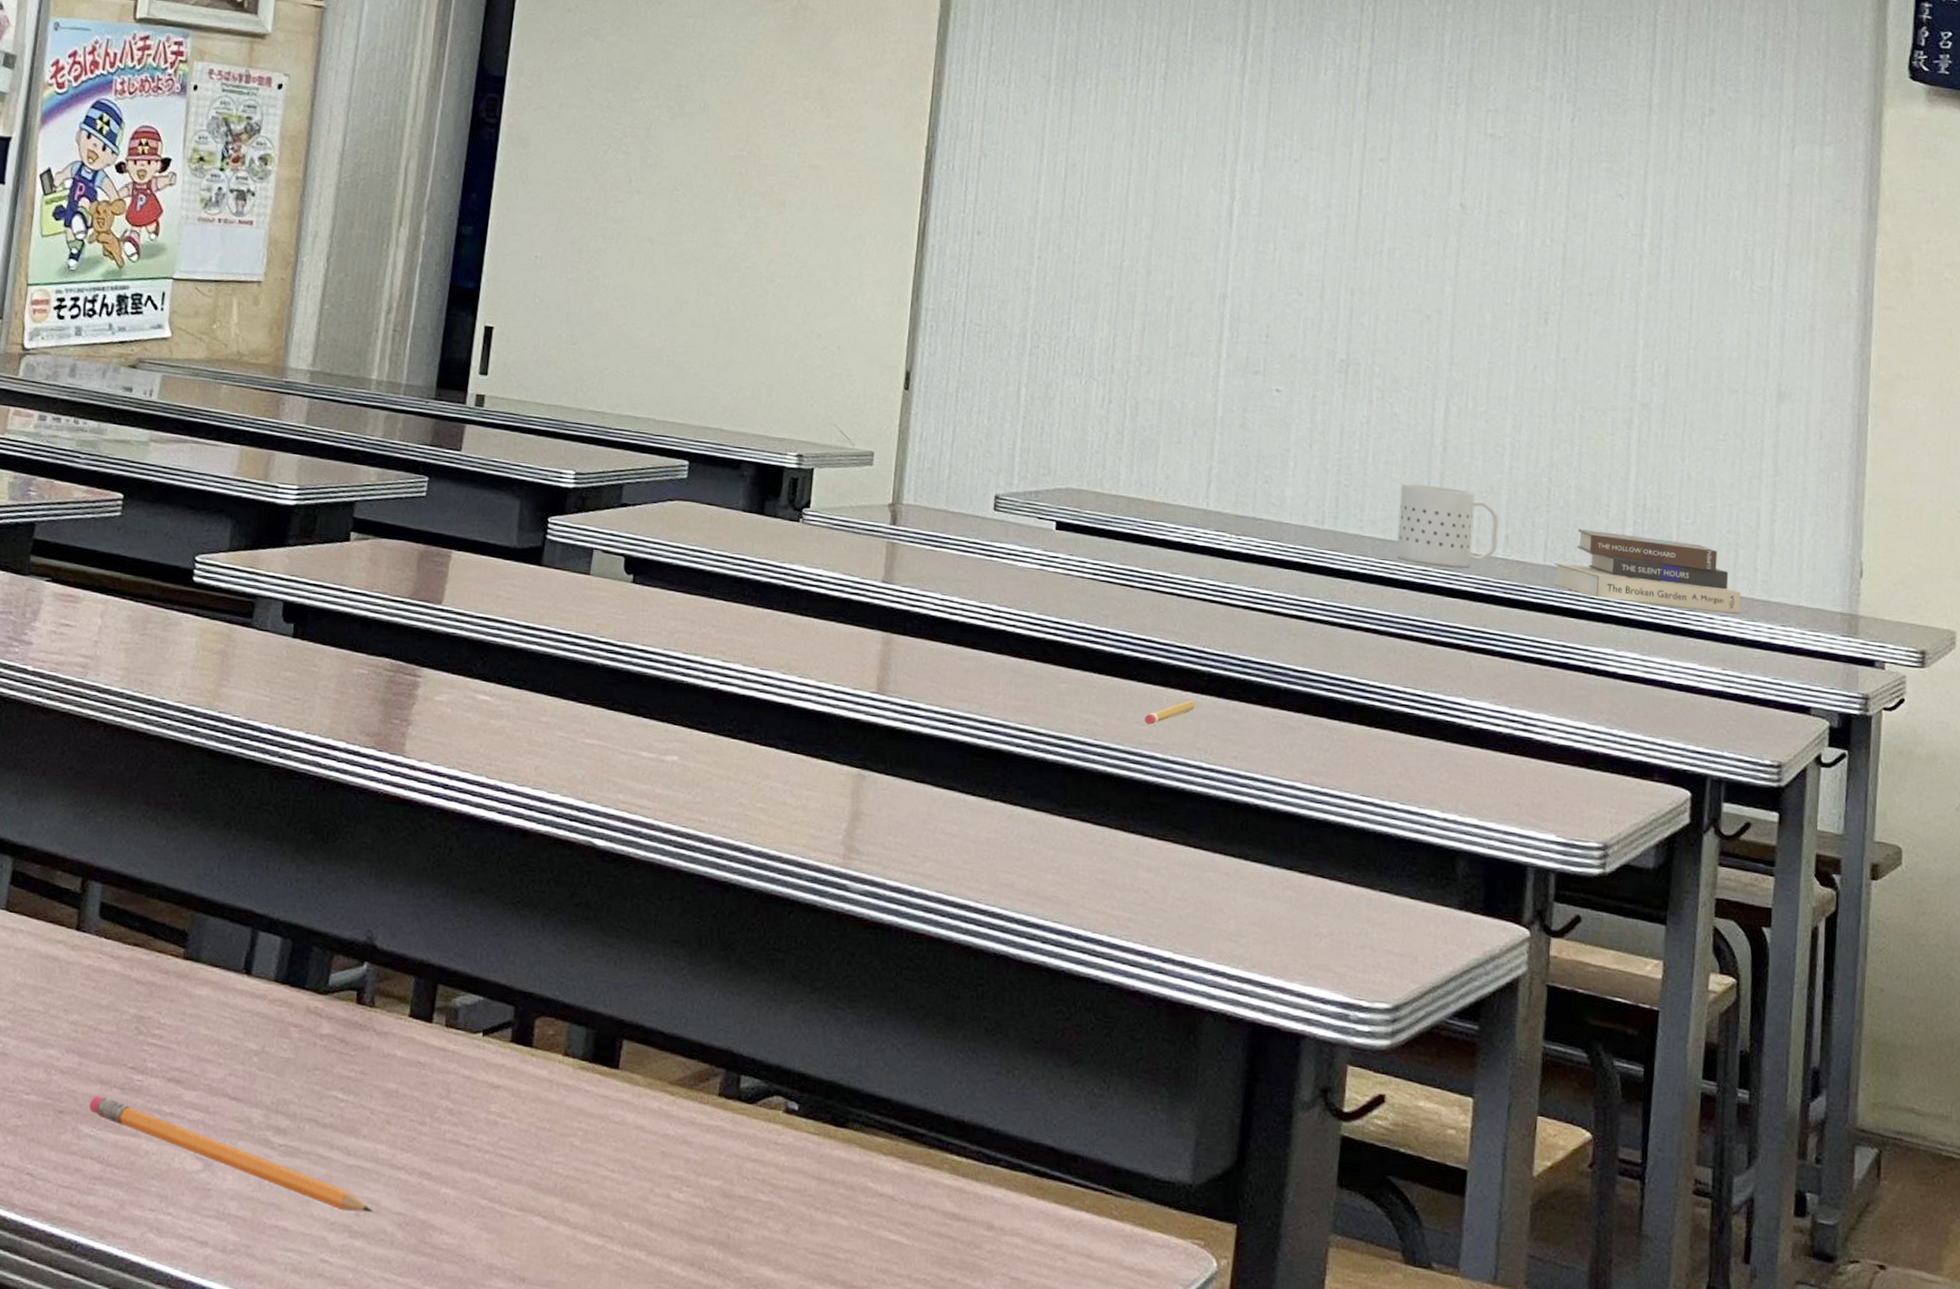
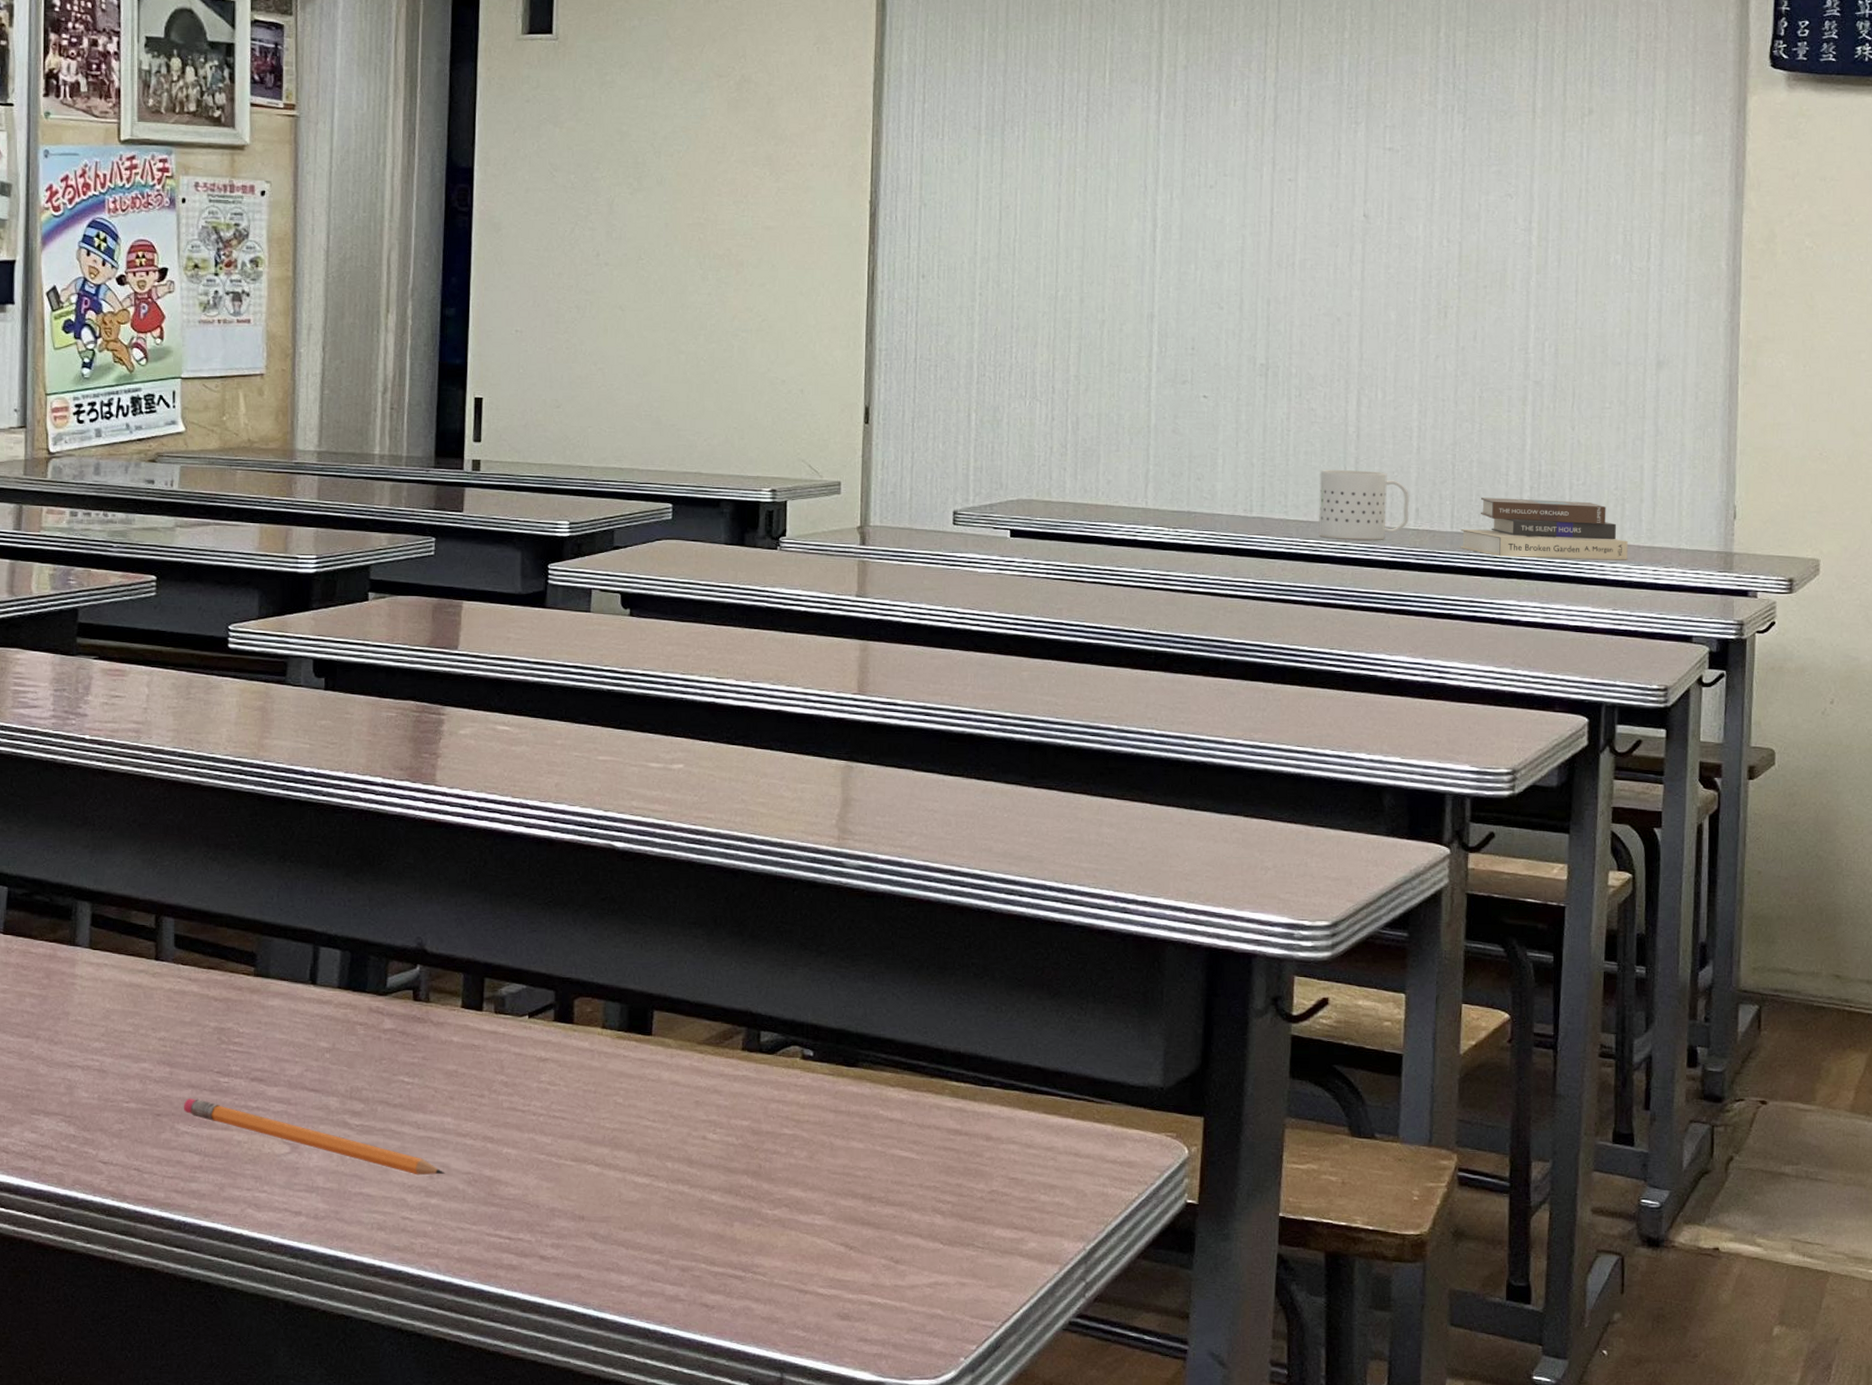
pencil: present [1144,700,1195,725] -> none [1099,677,1144,701]

